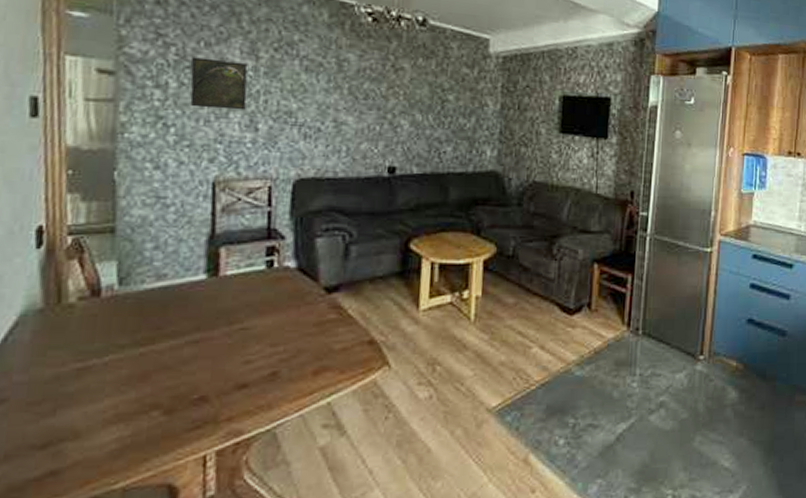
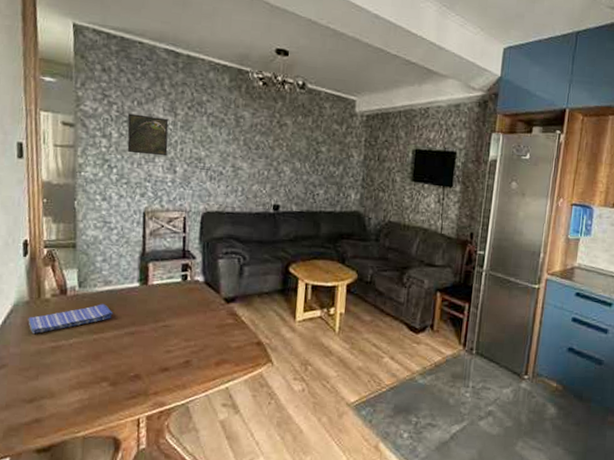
dish towel: none [41,305,169,354] -> present [28,304,113,335]

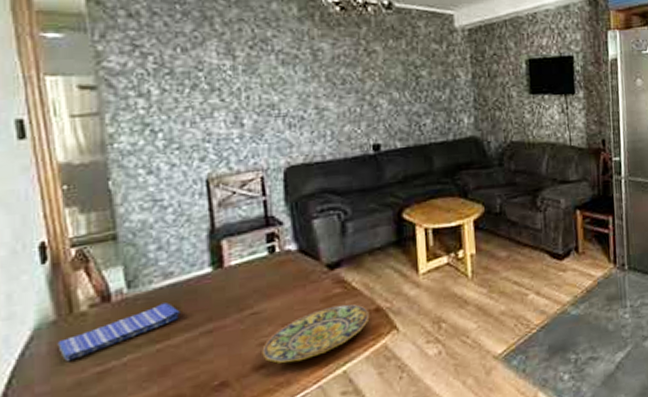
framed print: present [127,113,169,157] -> none [169,63,229,111]
plate: none [167,333,253,372] -> present [262,303,370,364]

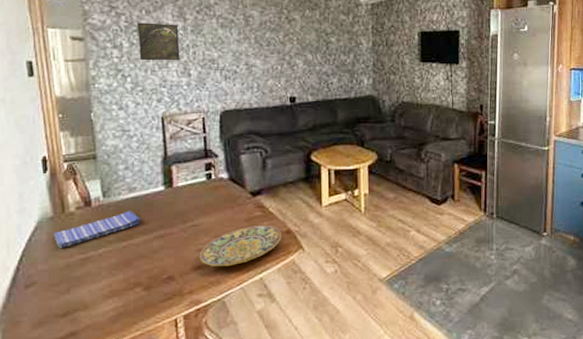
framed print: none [169,63,229,111] -> present [136,22,180,61]

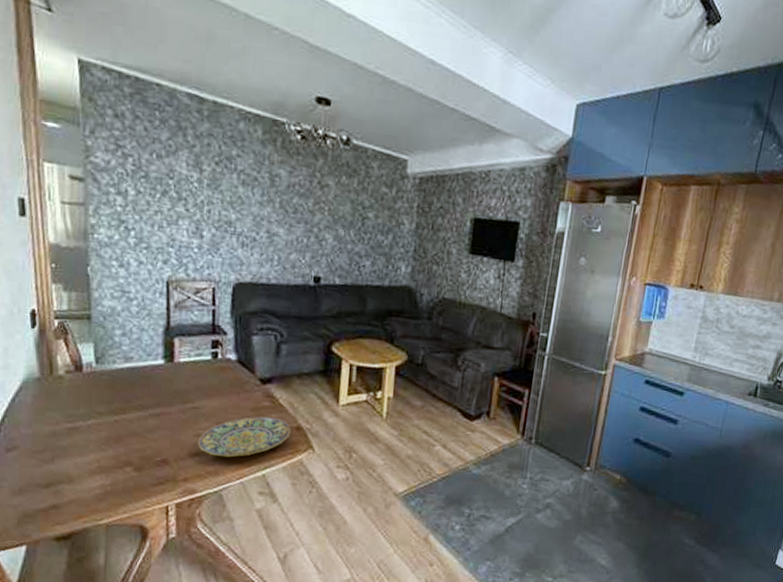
dish towel: present [54,211,140,249] -> none [40,382,136,414]
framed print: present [136,22,180,61] -> none [145,167,193,219]

